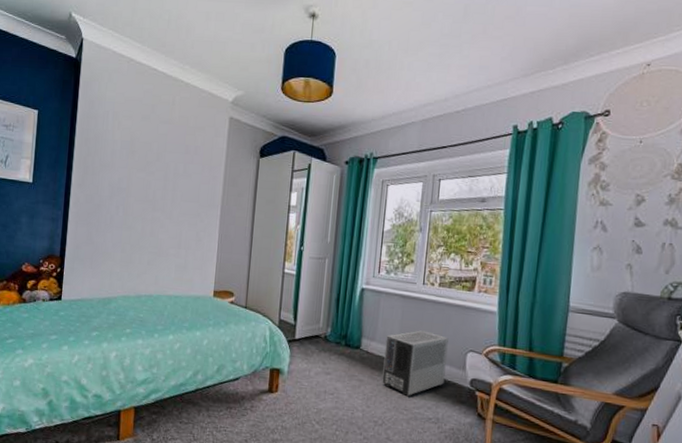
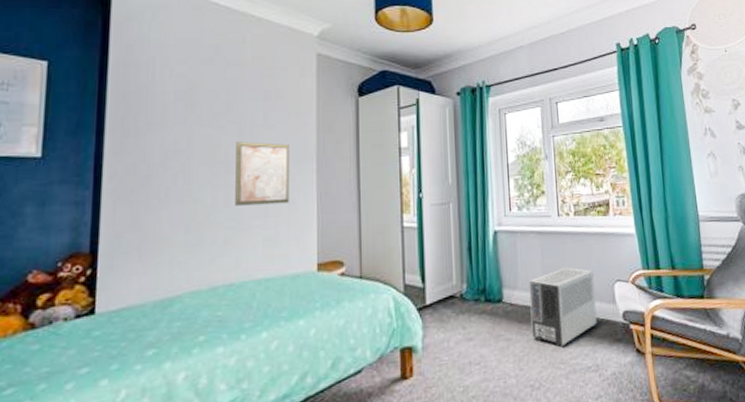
wall art: none [158,186,201,240] -> present [235,141,289,206]

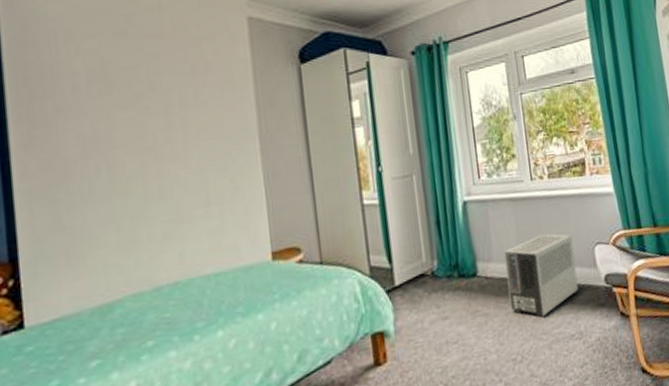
wall art: present [235,141,289,206] -> none [164,123,233,197]

